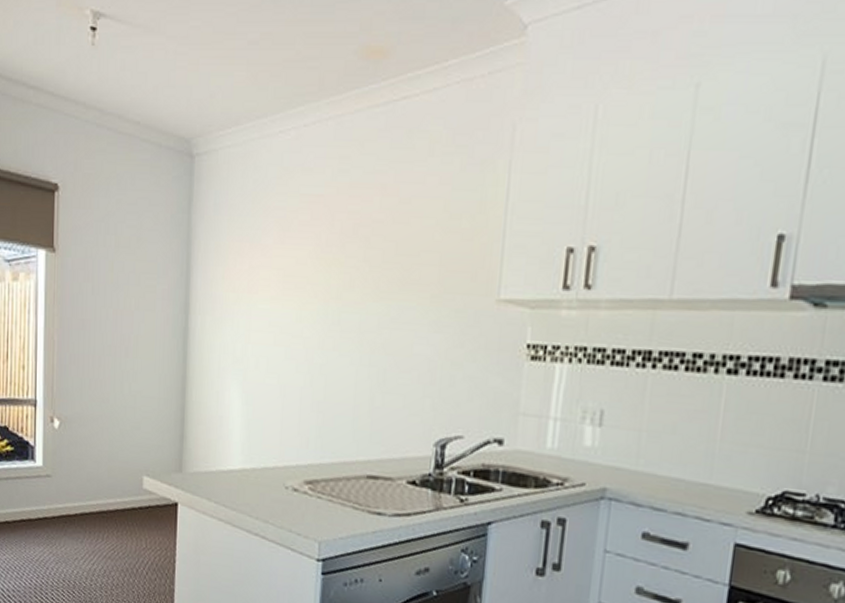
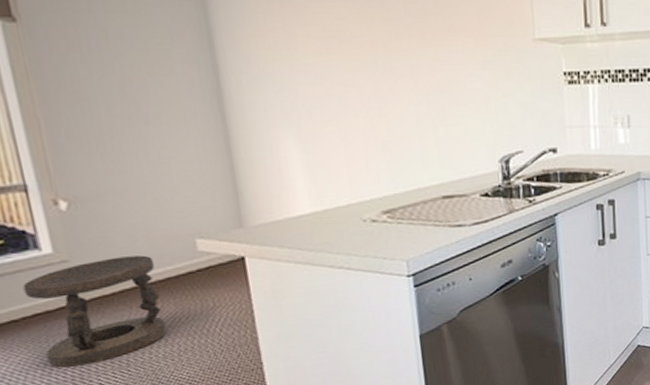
stool: none [18,480,108,578] -> present [23,255,166,368]

